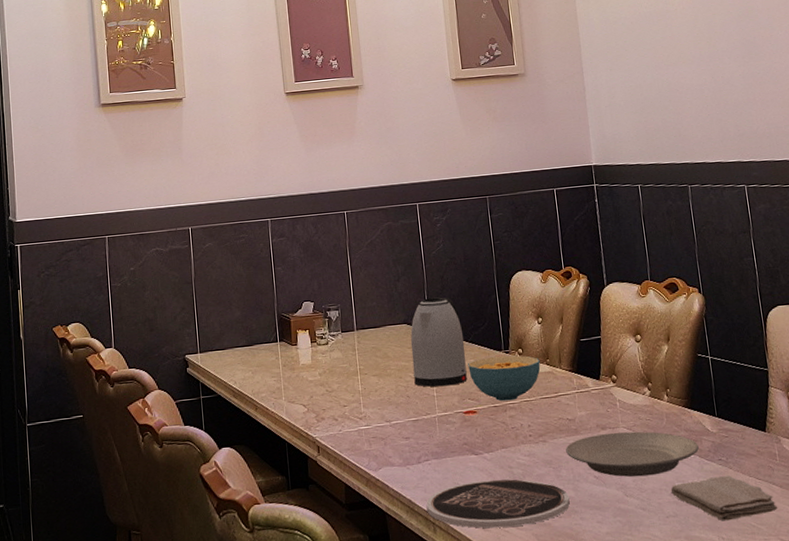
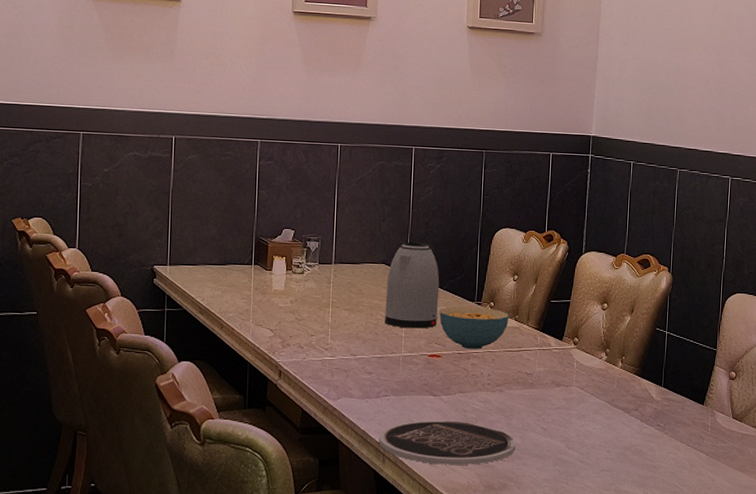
plate: present [566,431,699,477] -> none [519,390,641,433]
washcloth: present [671,476,778,521] -> none [609,440,701,480]

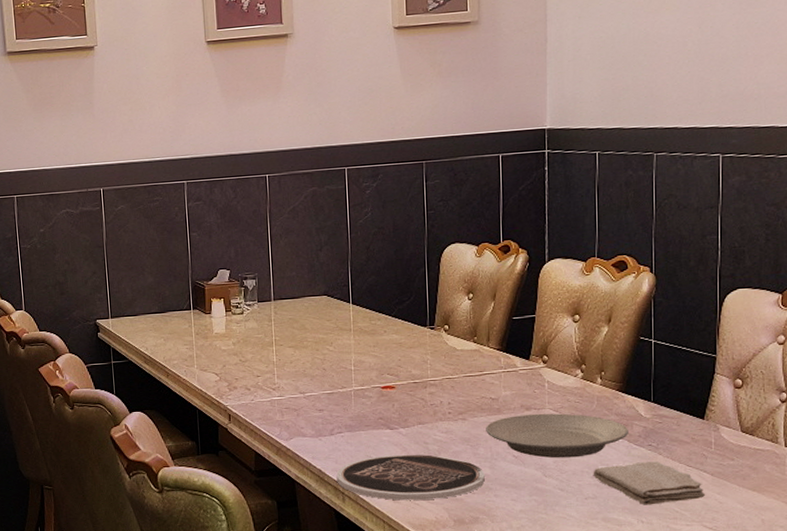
kettle: present [384,242,440,329] -> none [330,269,388,361]
cereal bowl: present [439,306,509,350] -> none [389,332,467,378]
plate: none [519,390,641,433] -> present [486,413,628,458]
washcloth: none [609,440,701,480] -> present [593,461,706,505]

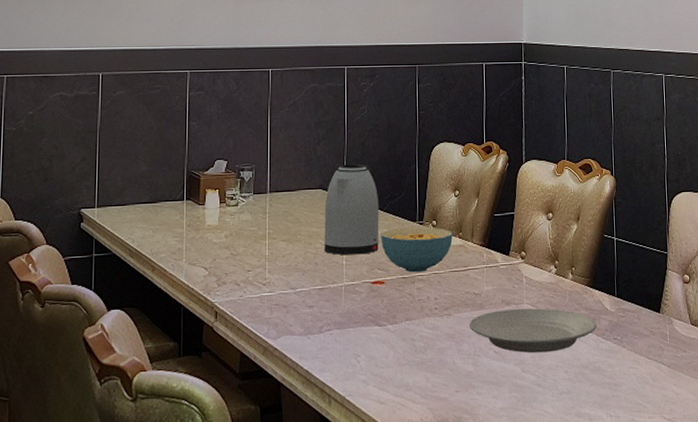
kettle: none [330,269,388,361] -> present [323,164,380,256]
plate: present [336,454,485,501] -> none [323,351,468,402]
cereal bowl: none [389,332,467,378] -> present [381,227,453,273]
washcloth: present [593,461,706,505] -> none [566,354,664,399]

